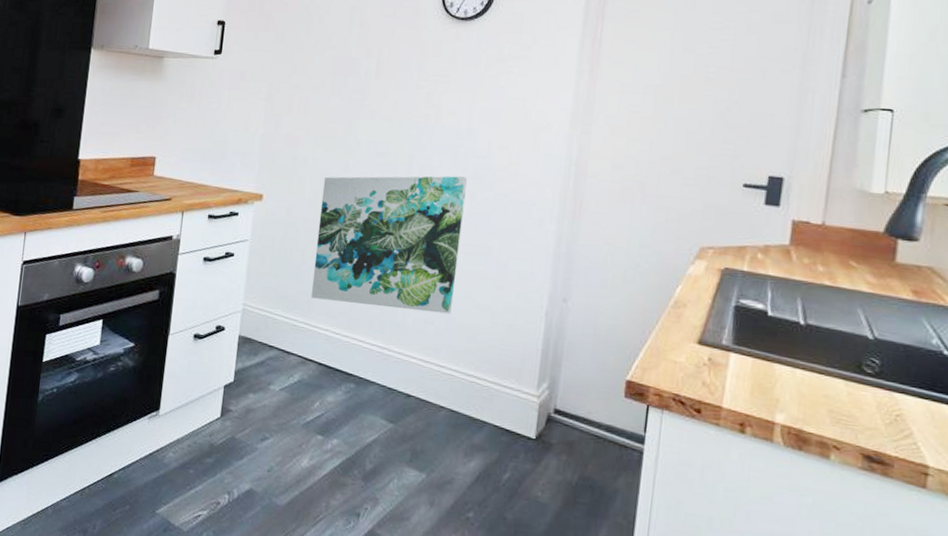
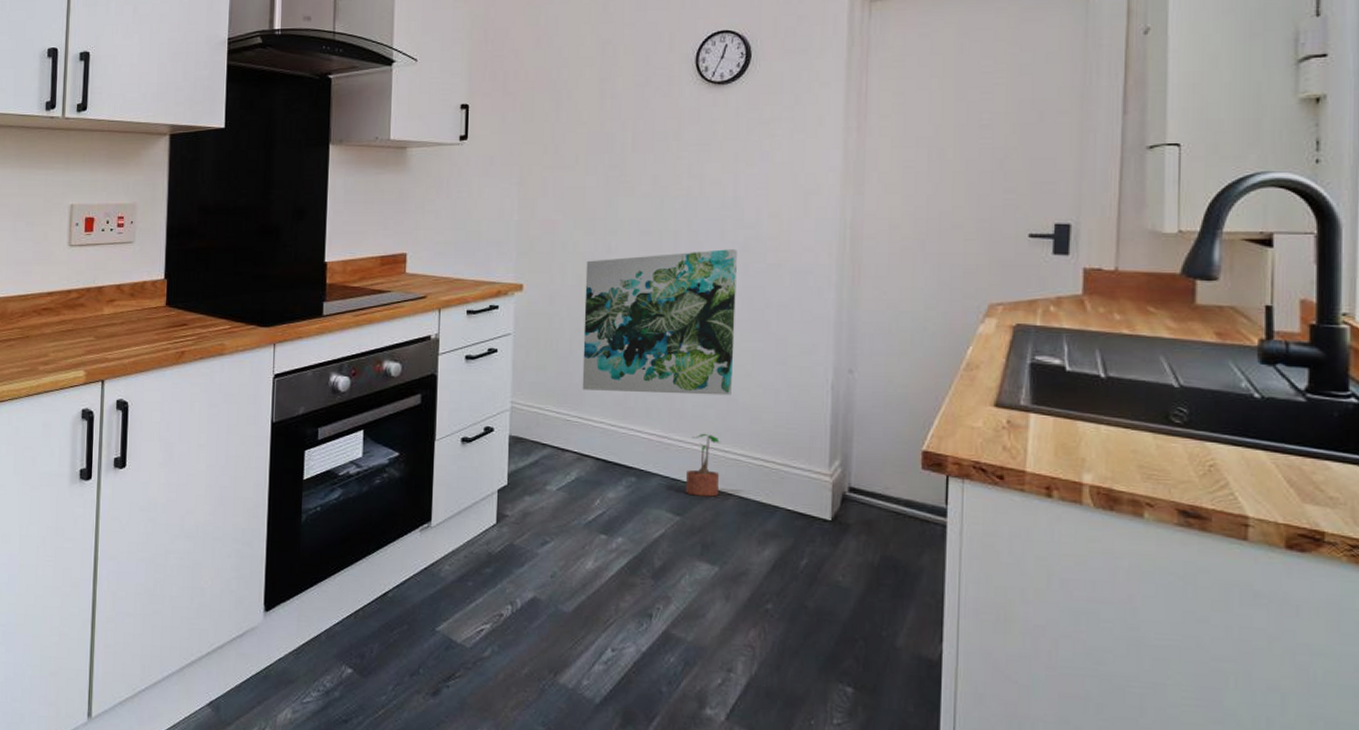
potted plant: none [401,347,438,408] -> present [686,433,721,497]

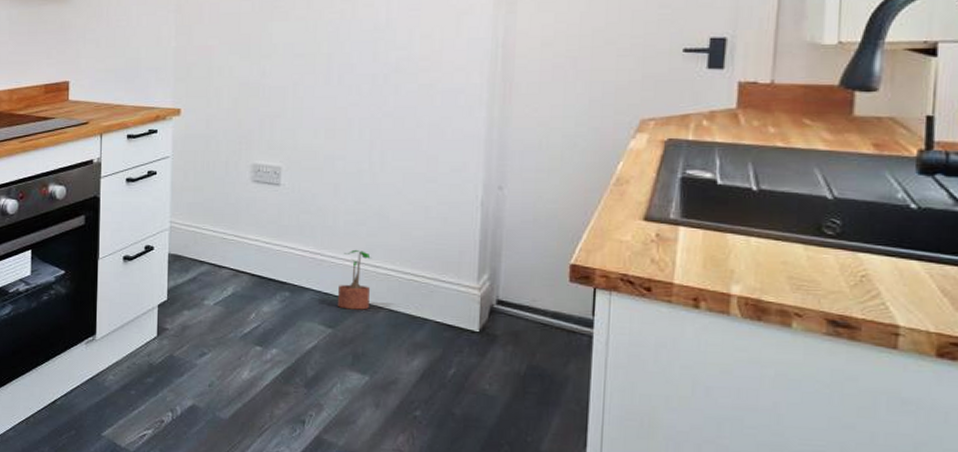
wall art: present [582,249,737,396] -> none [237,70,389,213]

